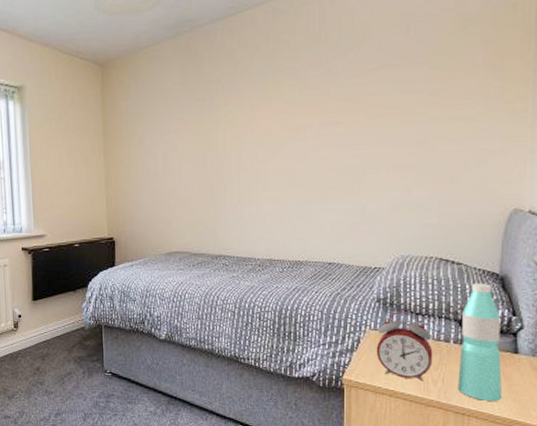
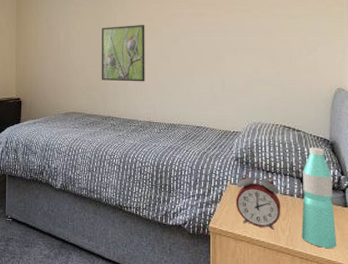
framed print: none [208,141,264,213] -> present [101,25,145,82]

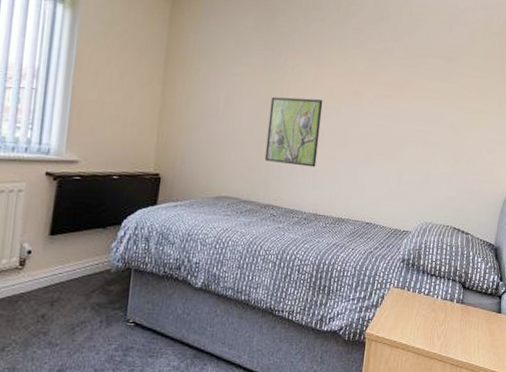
alarm clock: present [235,169,281,230] -> none [396,272,441,336]
water bottle: present [301,148,337,248] -> none [455,252,492,354]

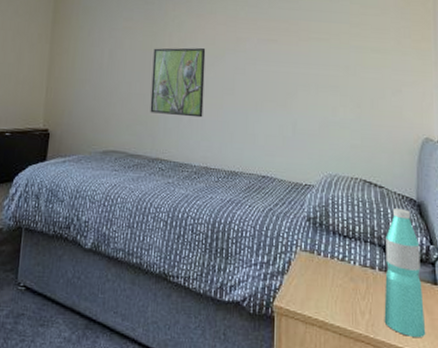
water bottle: none [455,252,492,354] -> present [384,209,426,337]

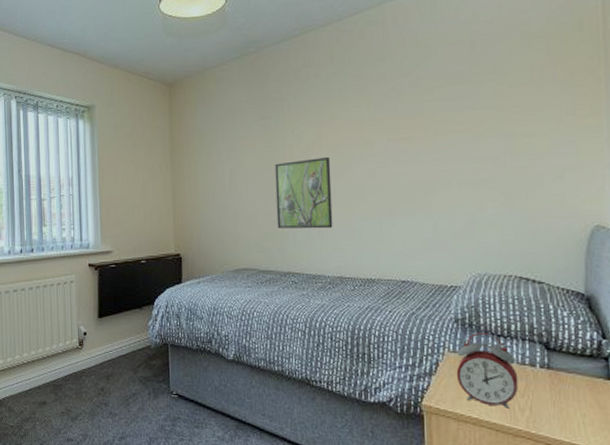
alarm clock: none [306,233,360,311] -> present [456,333,519,409]
water bottle: present [384,209,426,337] -> none [547,304,598,432]

